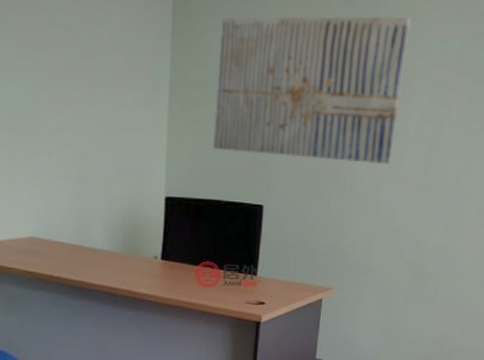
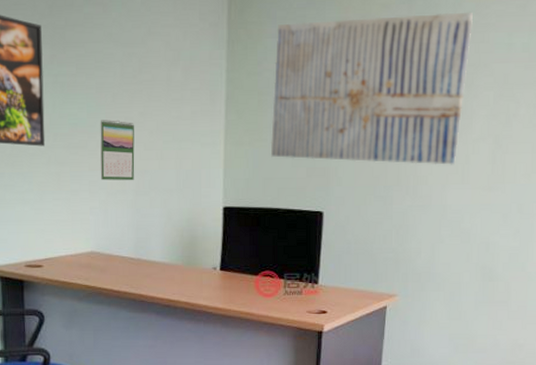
calendar: none [41,104,77,166] -> present [100,119,135,180]

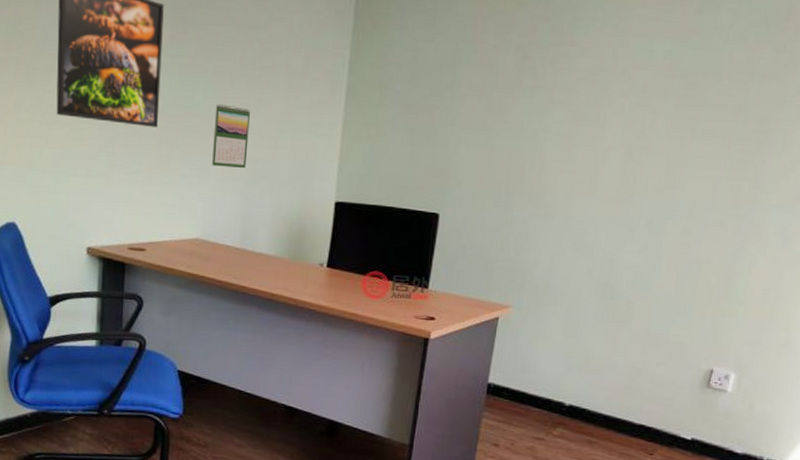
wall art: present [270,11,473,165] -> none [388,14,613,174]

